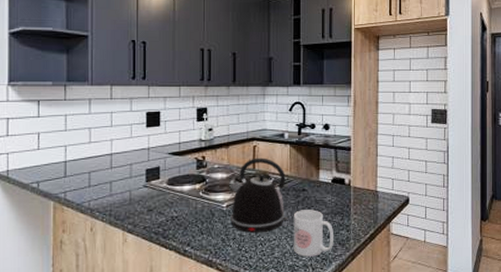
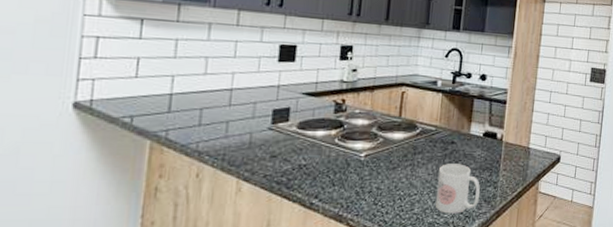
kettle: present [229,157,288,233] -> none [368,105,435,186]

